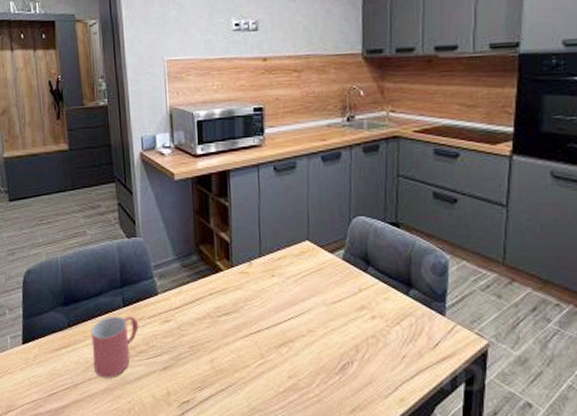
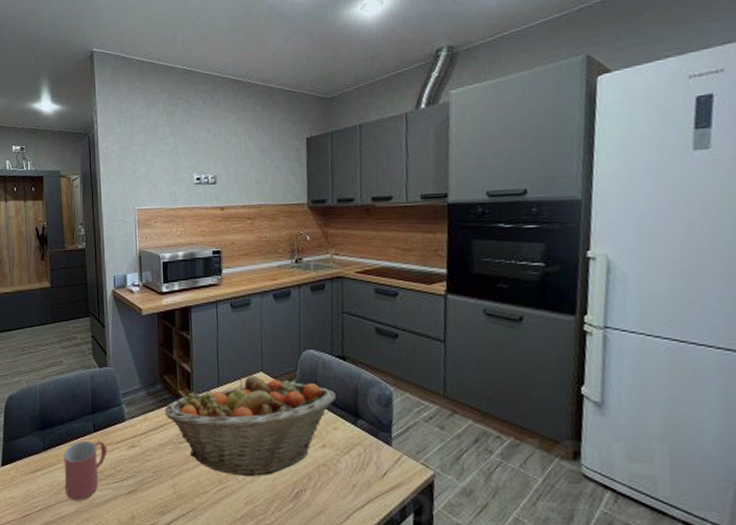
fruit basket: none [201,245,389,350] -> present [164,376,337,477]

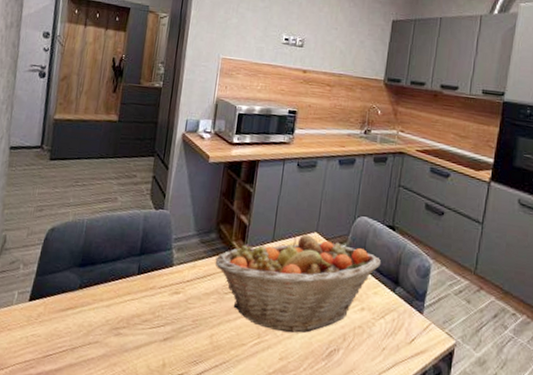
mug: present [64,440,108,501] -> none [96,282,149,344]

